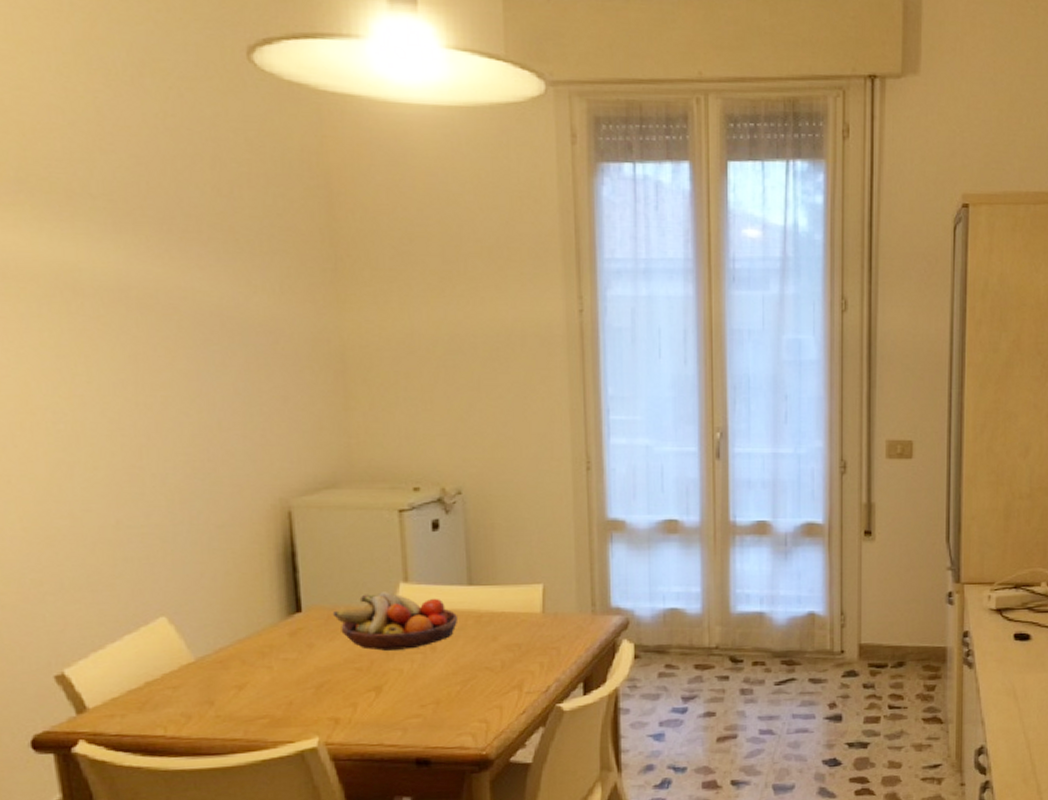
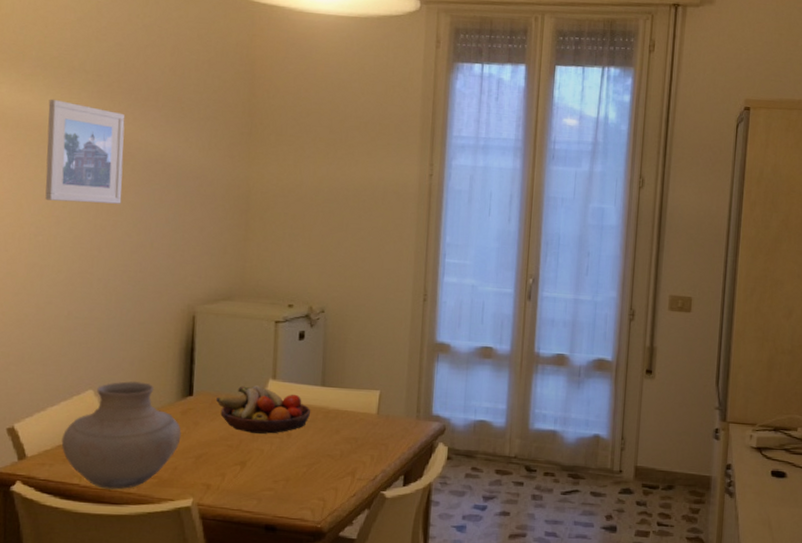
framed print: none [44,236,169,375] -> present [45,99,125,204]
vase: none [132,600,293,738] -> present [61,380,181,490]

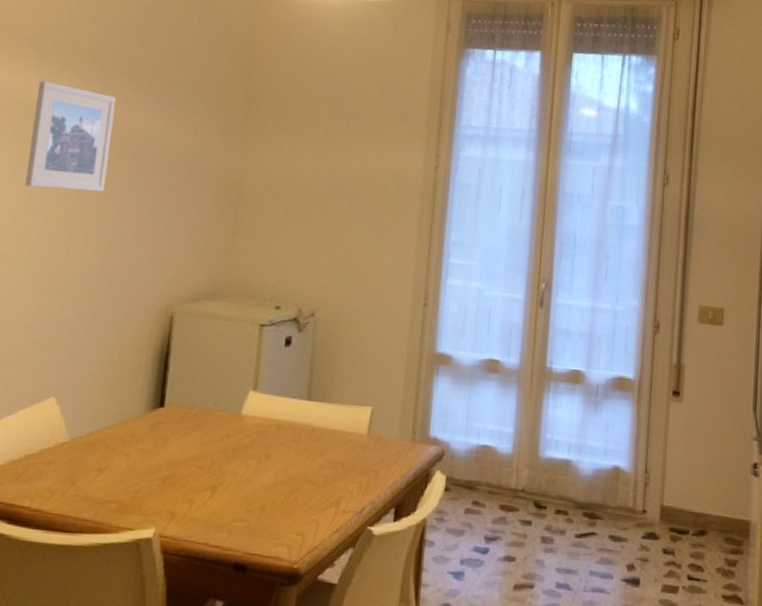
vase: present [61,380,181,490] -> none [14,388,148,515]
fruit bowl: present [216,385,310,434] -> none [189,397,293,455]

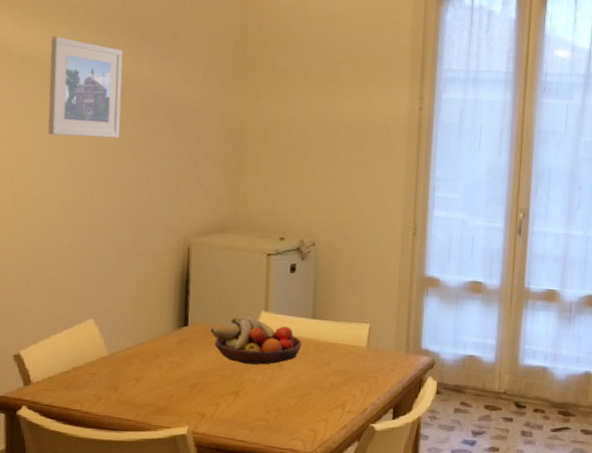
fruit bowl: none [189,397,293,455] -> present [210,317,301,365]

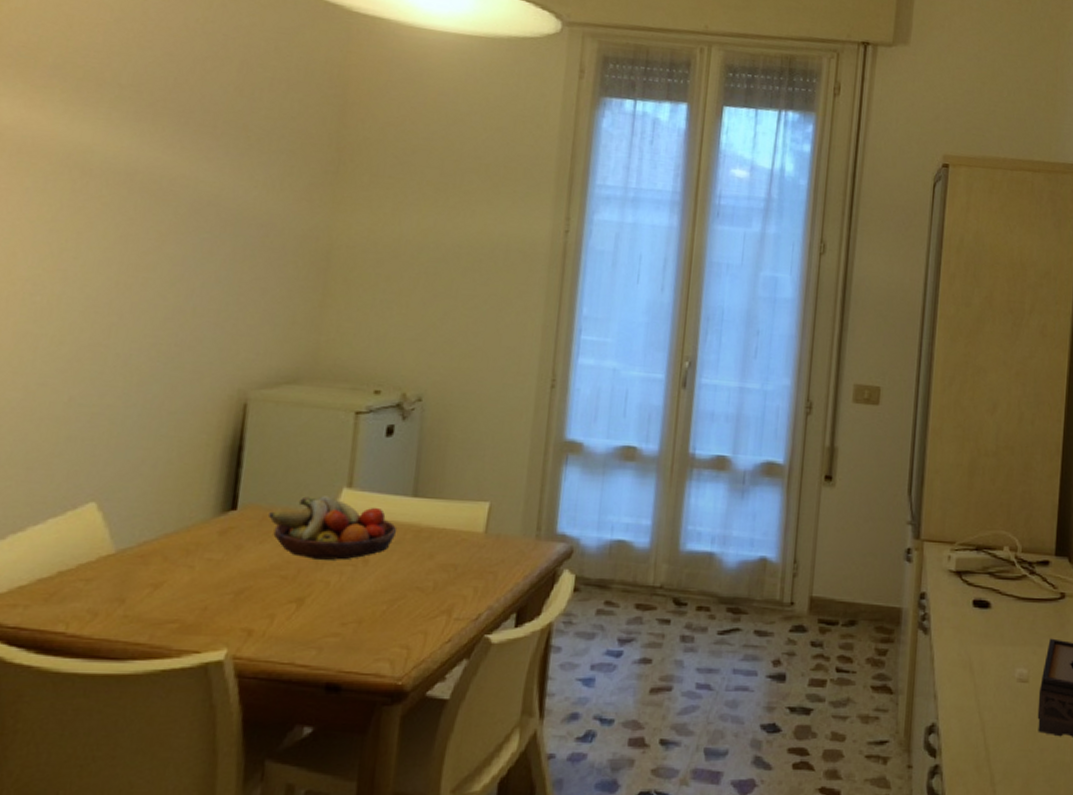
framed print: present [48,36,123,138] -> none [49,118,170,257]

